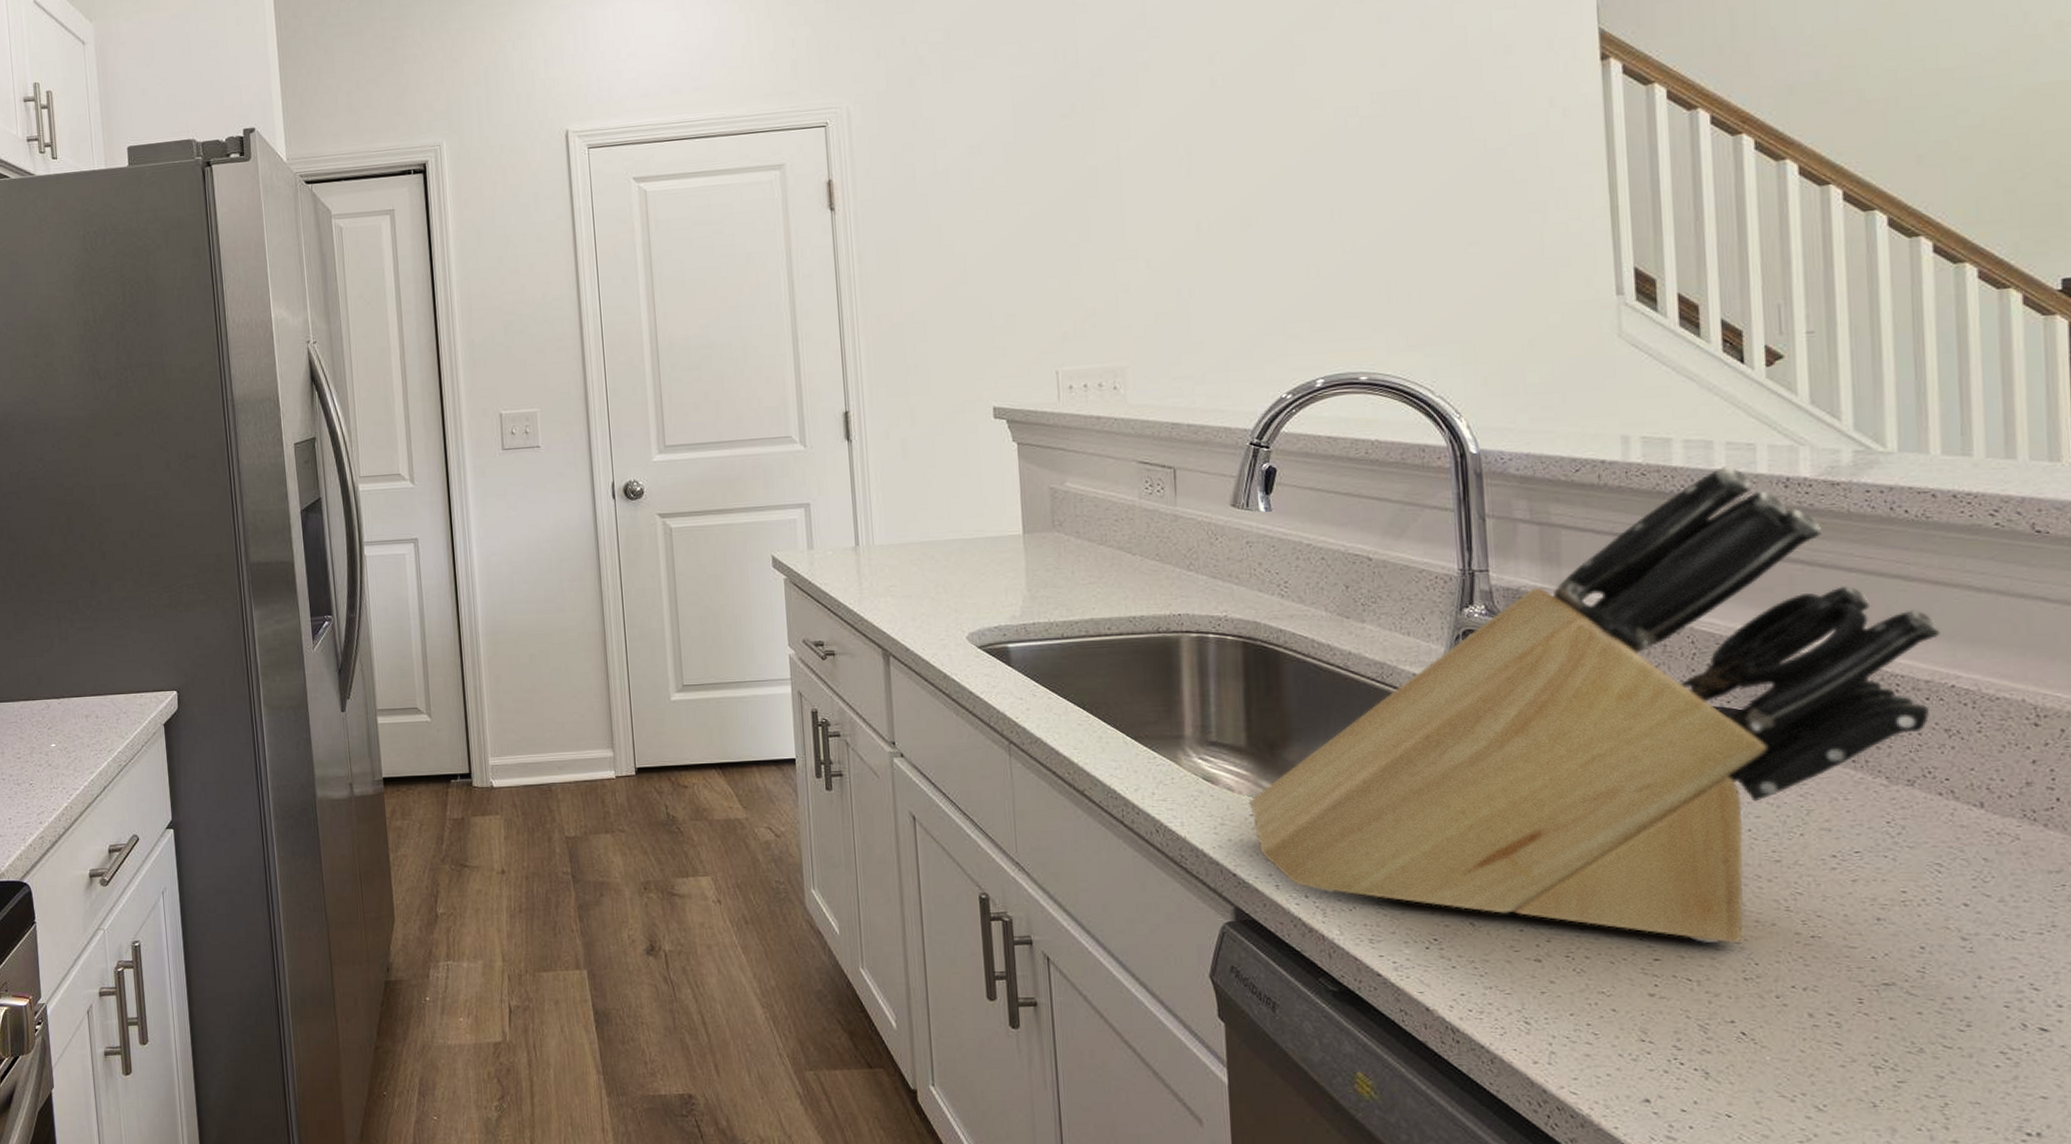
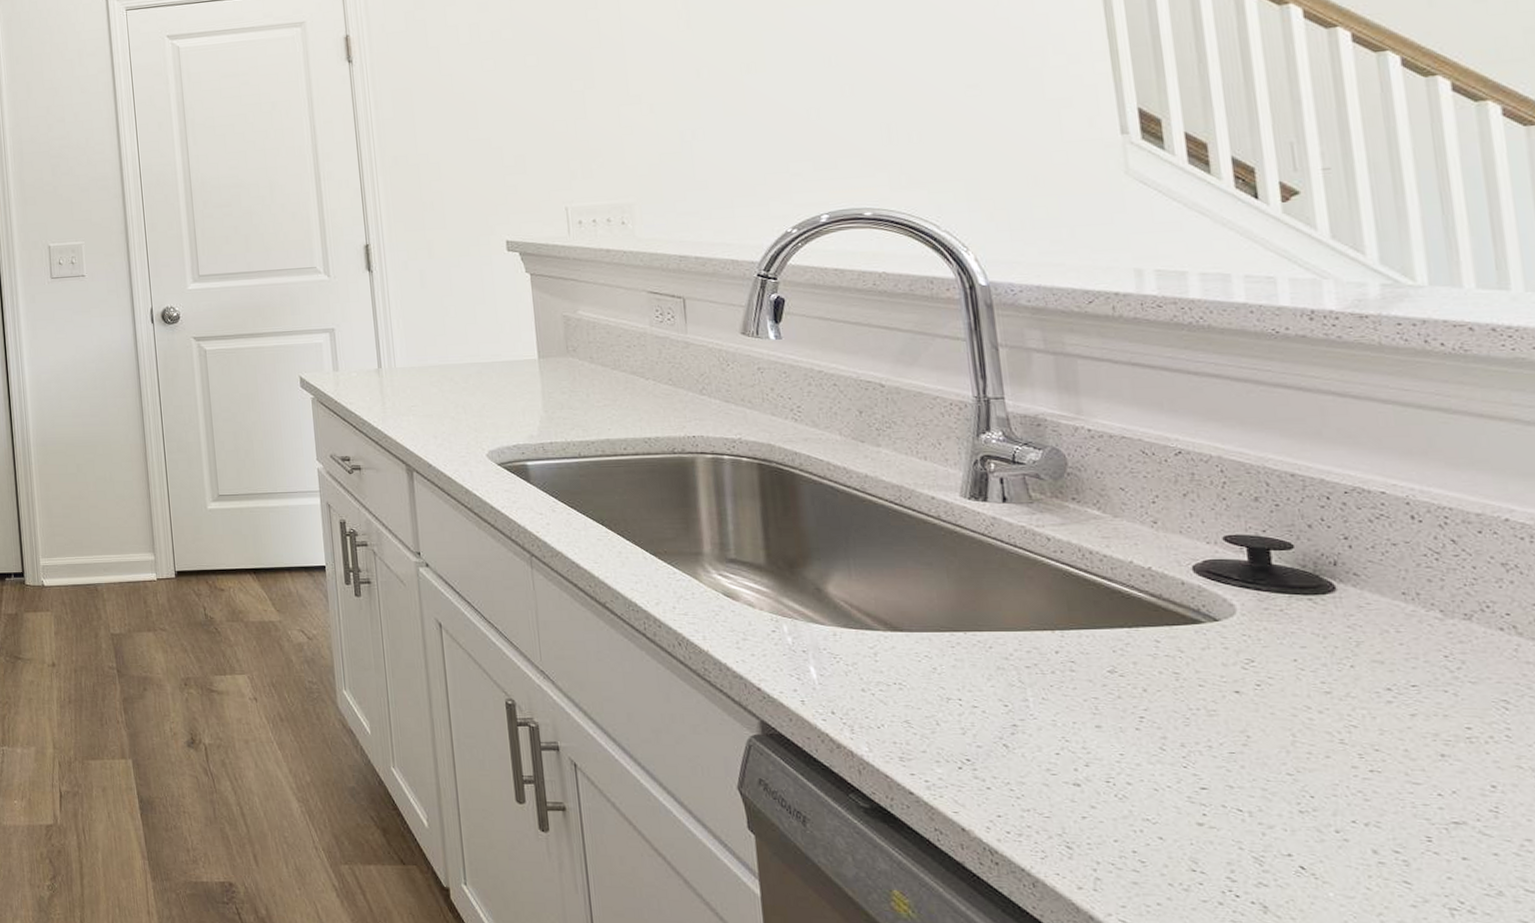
knife block: present [1250,466,1940,944] -> none [771,299,1489,775]

